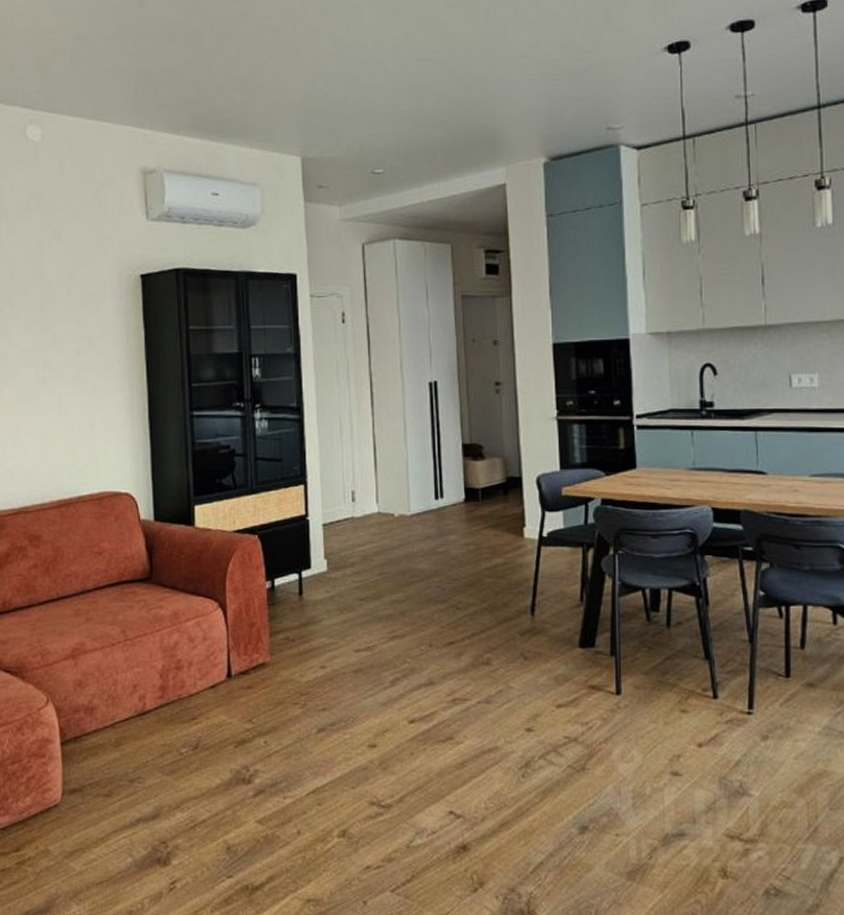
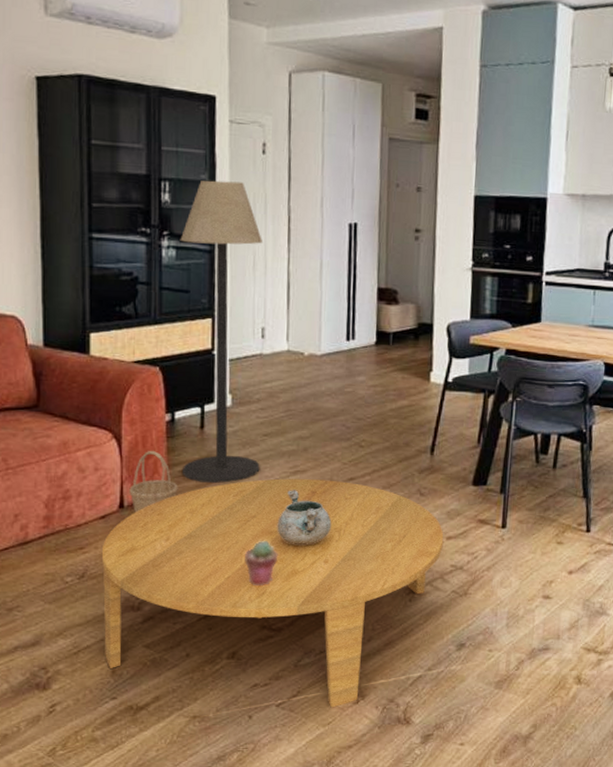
coffee table: none [212,644,554,896] -> present [101,478,444,708]
basket: none [236,619,281,682] -> present [129,451,178,513]
floor lamp: none [271,352,359,650] -> present [180,180,262,483]
potted succulent: none [349,711,382,759] -> present [245,541,278,587]
decorative bowl: none [379,656,434,714] -> present [277,490,332,545]

